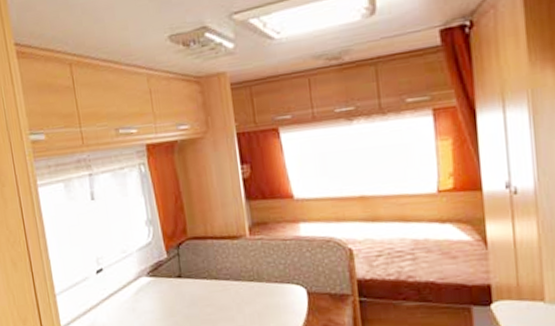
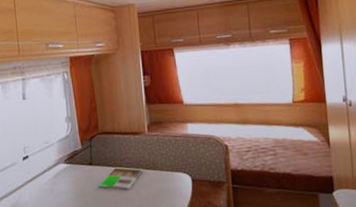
magazine: none [189,279,245,308] -> present [98,167,143,191]

